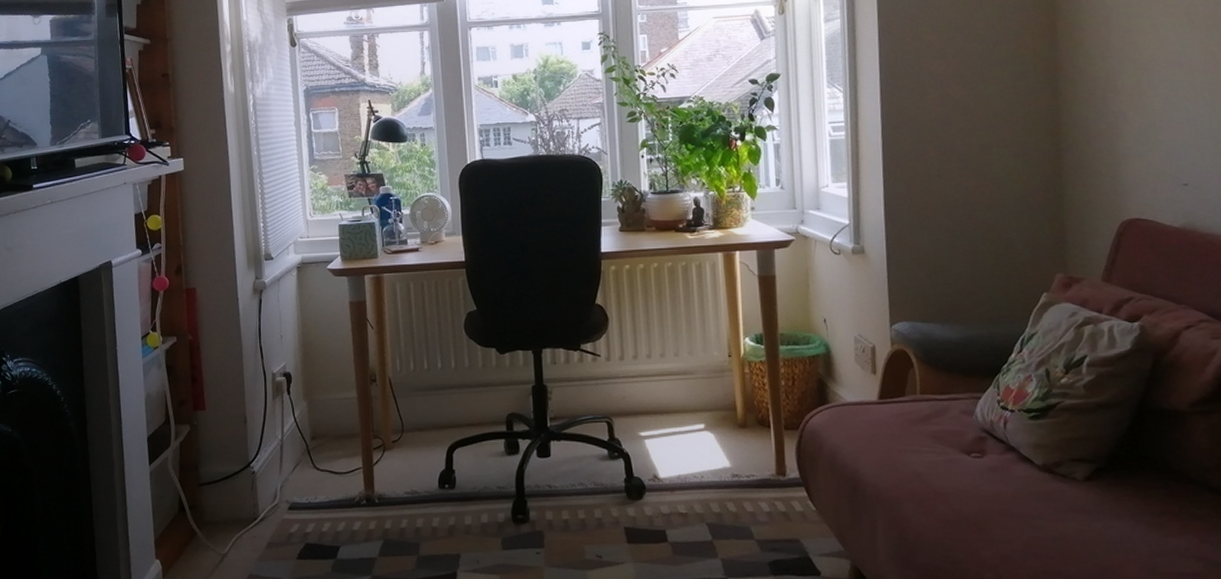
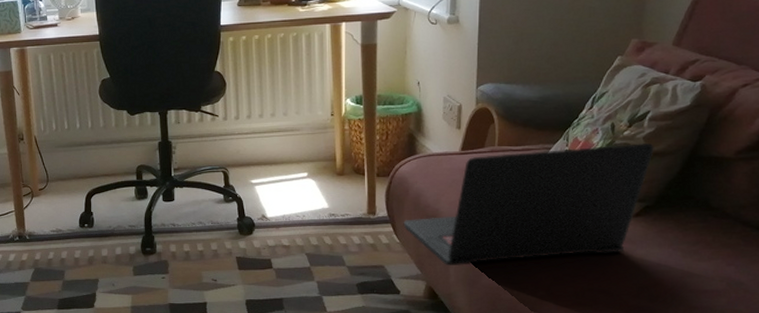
laptop: none [818,393,1099,540] -> present [403,143,655,266]

